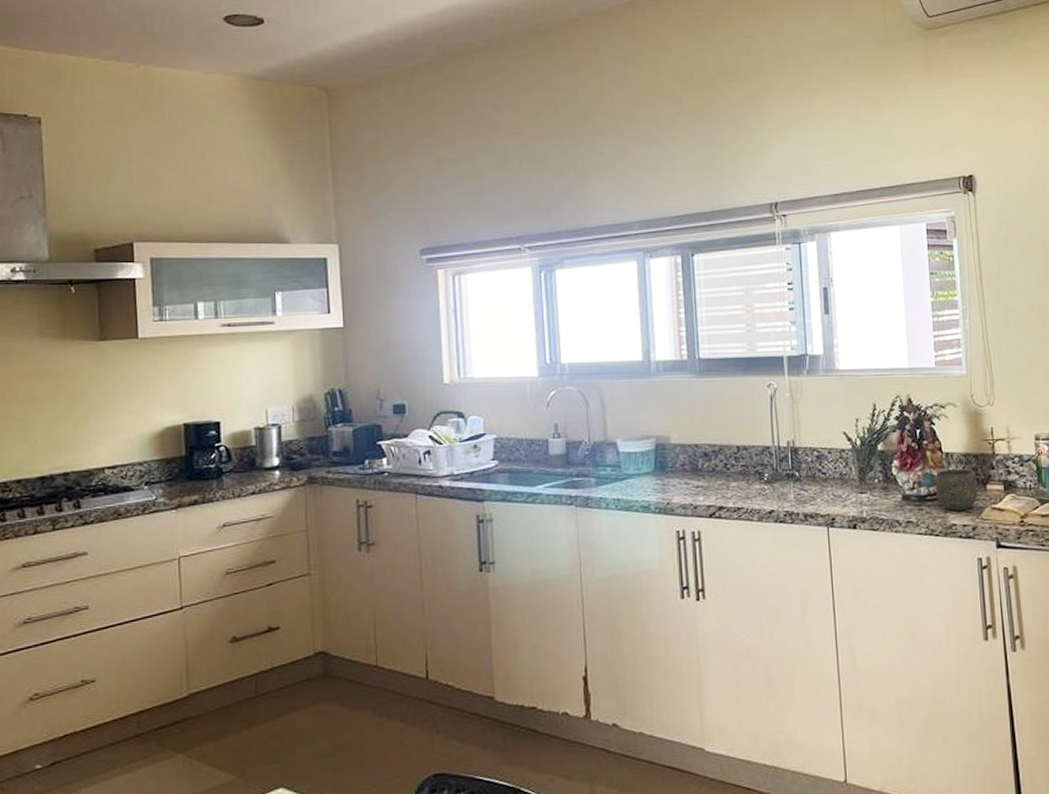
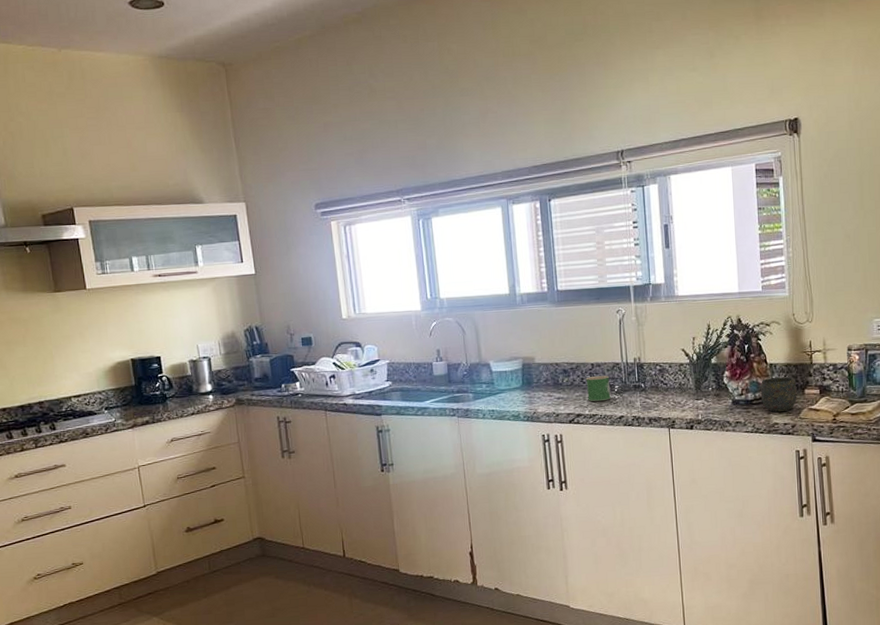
mug: none [730,461,759,493] -> present [585,376,611,402]

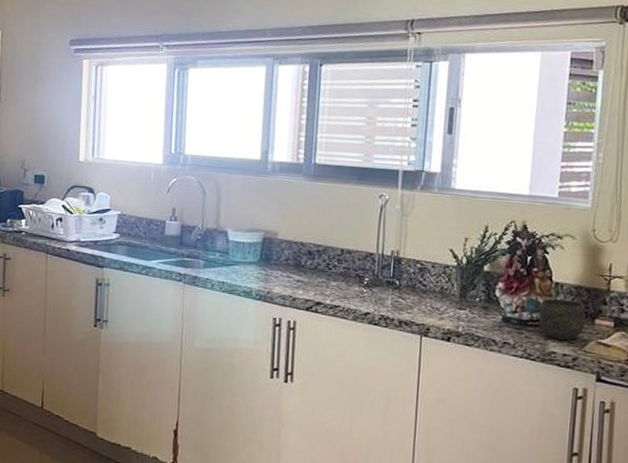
mug: present [585,376,611,402] -> none [331,263,360,293]

